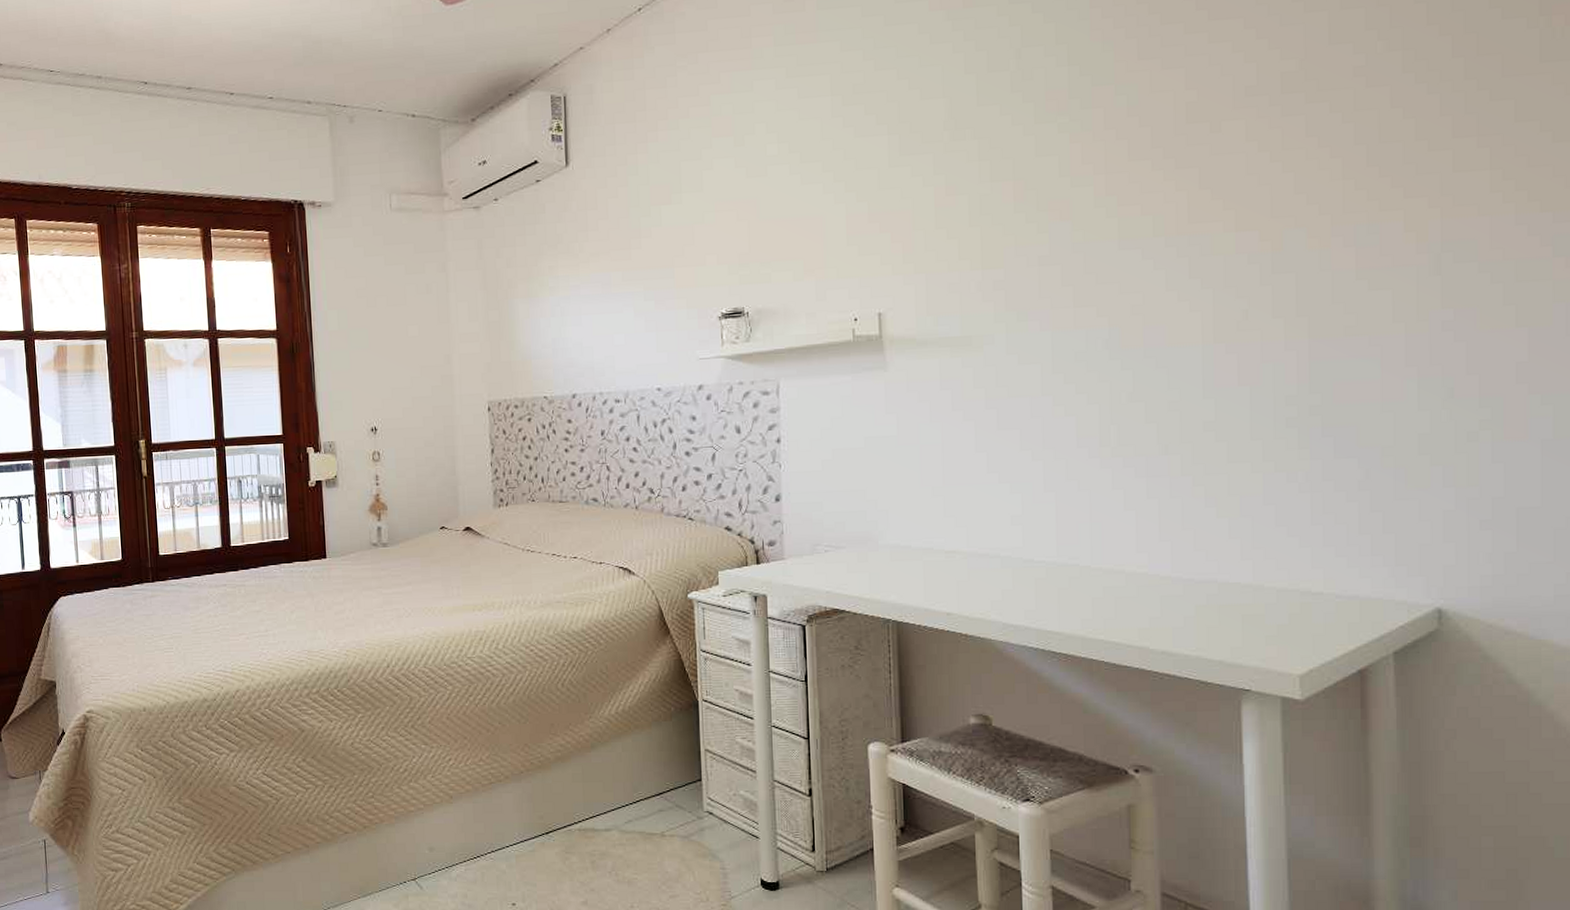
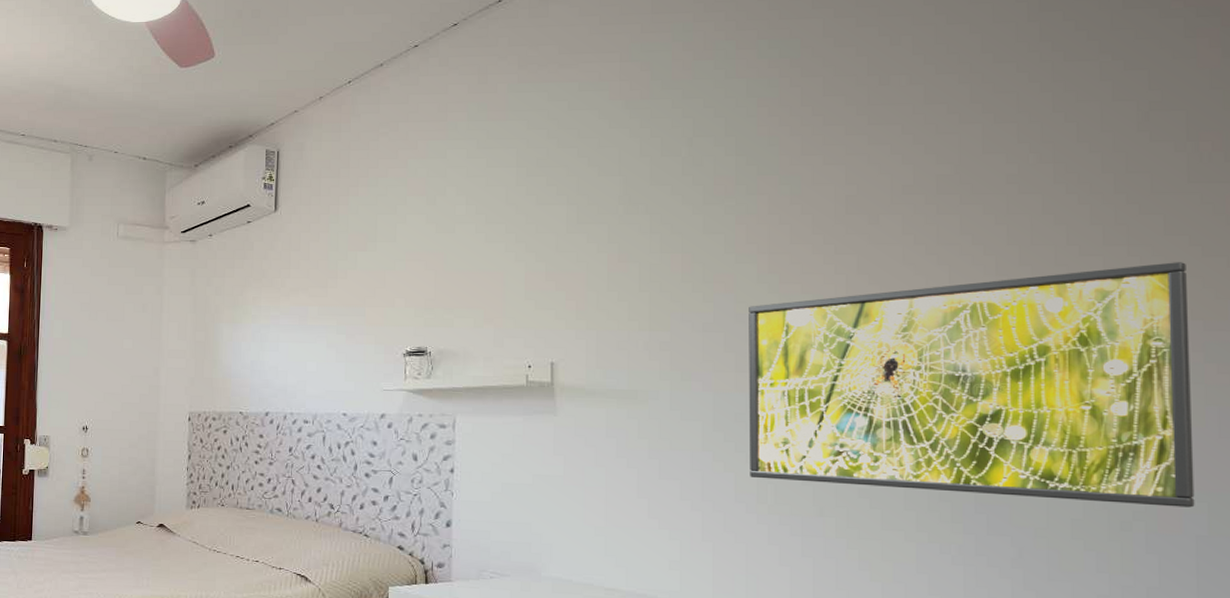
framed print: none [1086,150,1541,420] -> present [748,262,1195,508]

